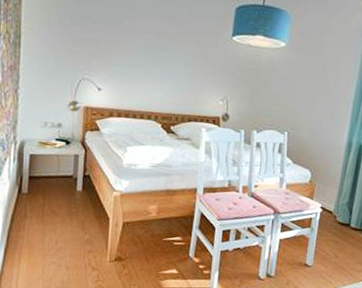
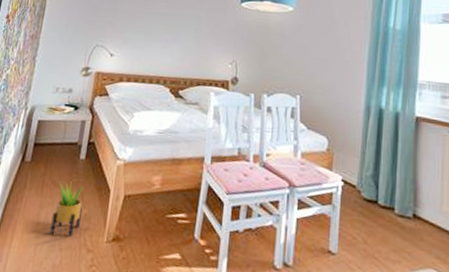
potted plant: none [55,211,84,258] -> present [50,182,84,237]

